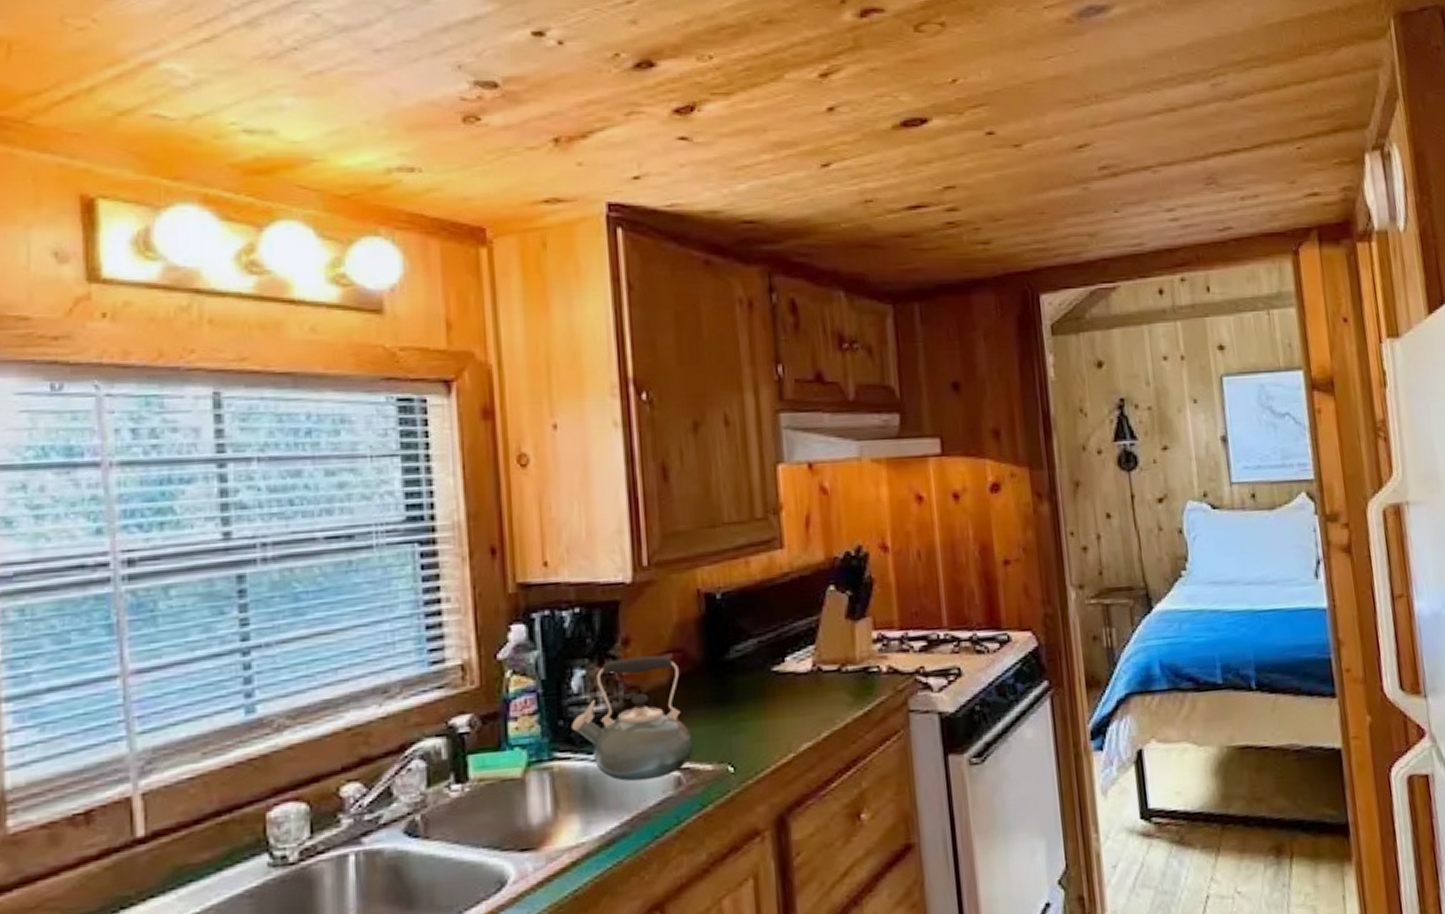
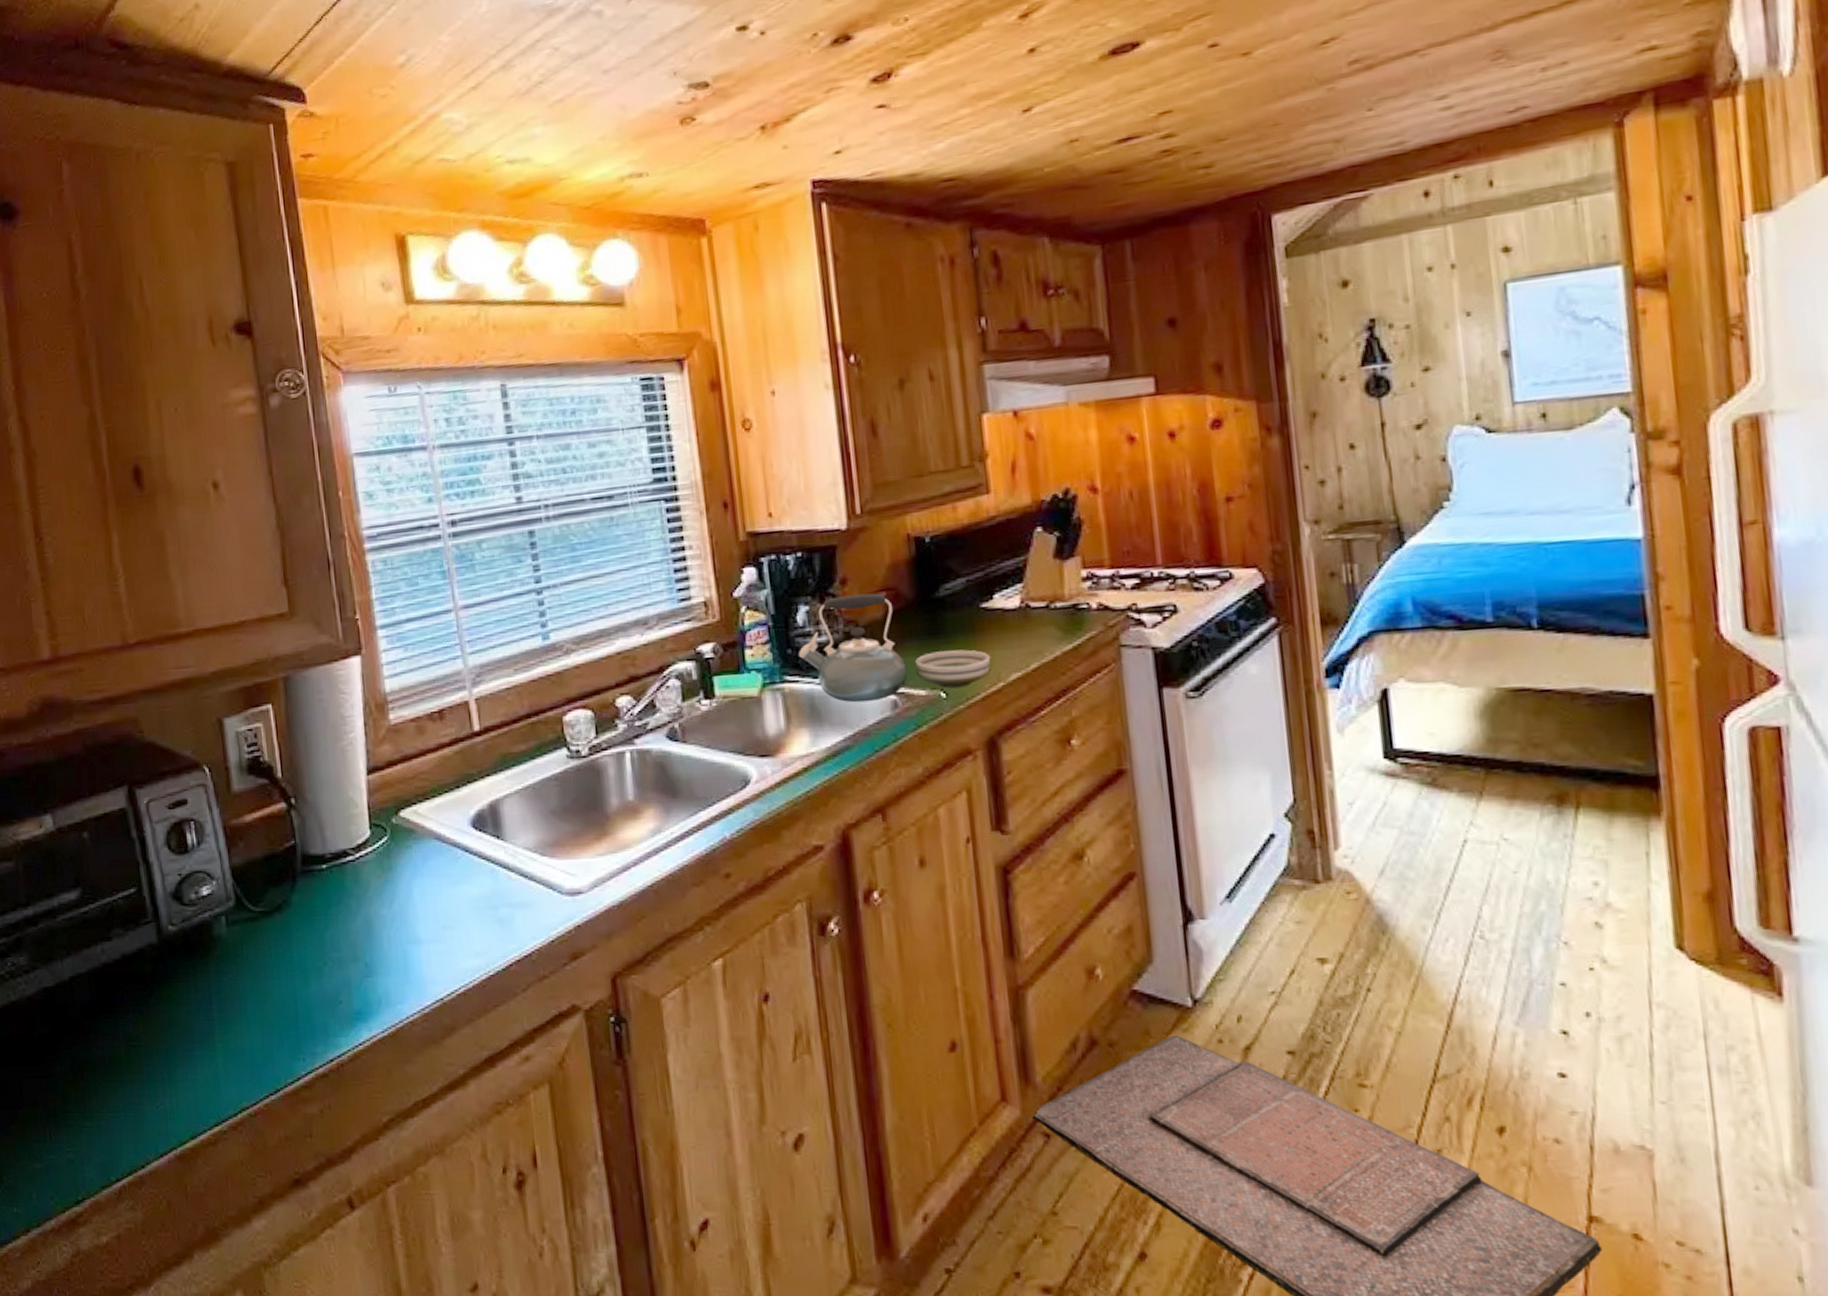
bowl: none [702,717,782,762] -> present [916,649,991,689]

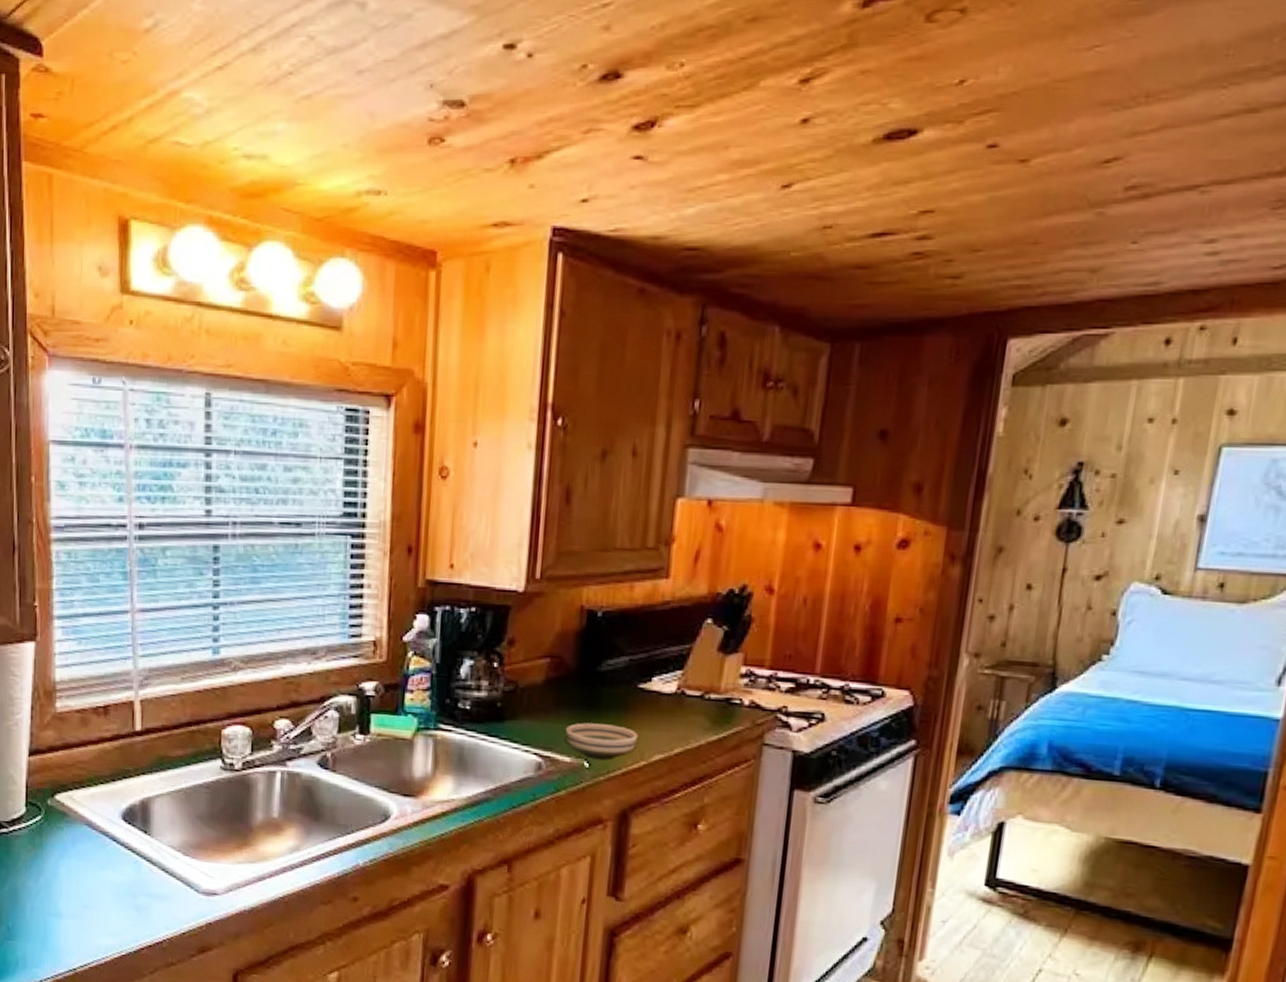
kettle: present [798,593,907,703] -> none [455,656,557,761]

